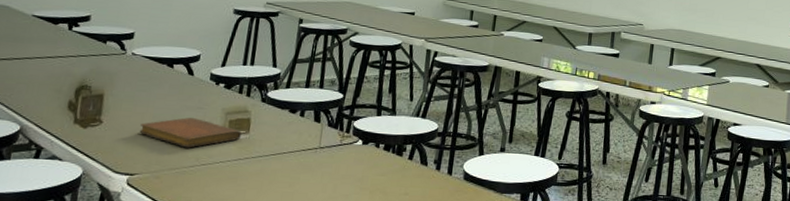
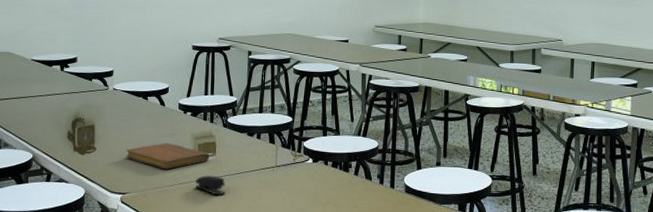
stapler: none [220,156,258,179] -> present [194,175,226,196]

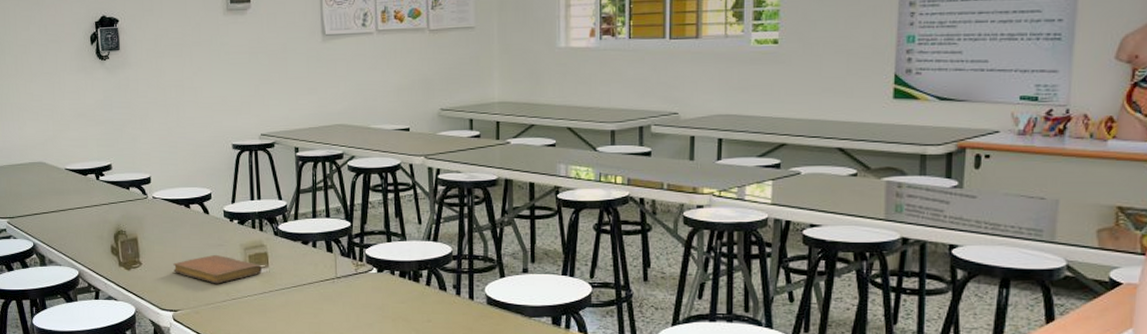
stapler: present [194,175,226,196] -> none [249,289,283,311]

